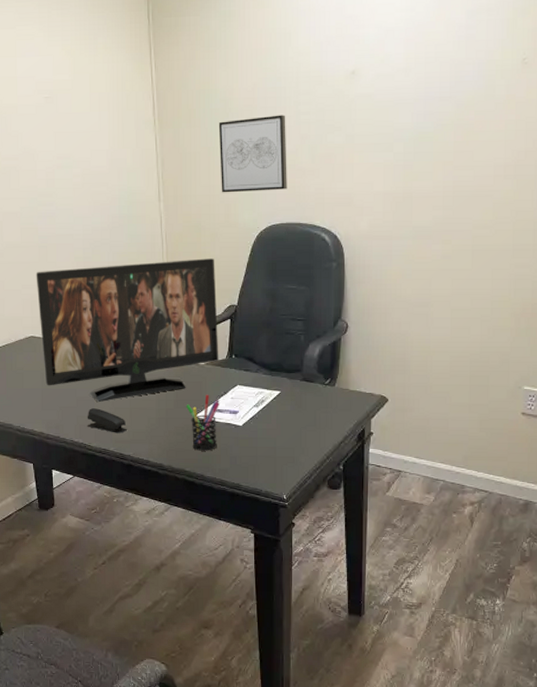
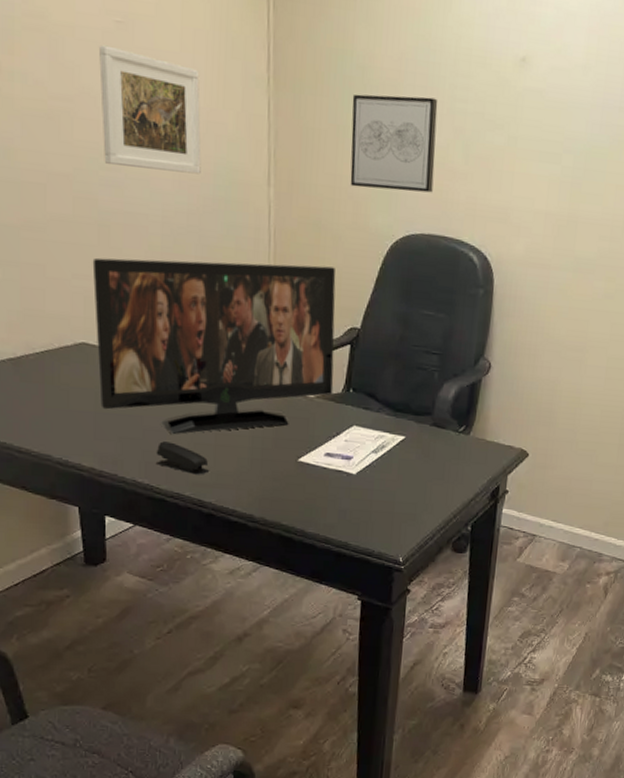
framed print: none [35,116,109,201] -> present [99,44,201,175]
pen holder: present [186,394,220,451] -> none [288,434,331,502]

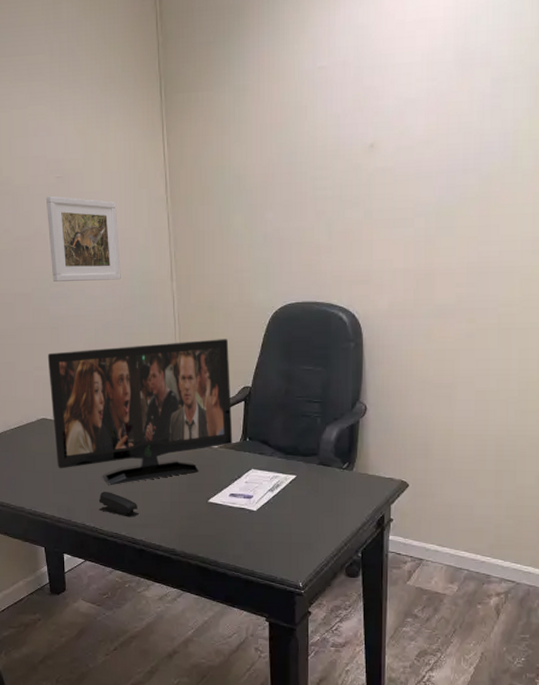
wall art: present [350,94,438,193] -> none [232,190,303,272]

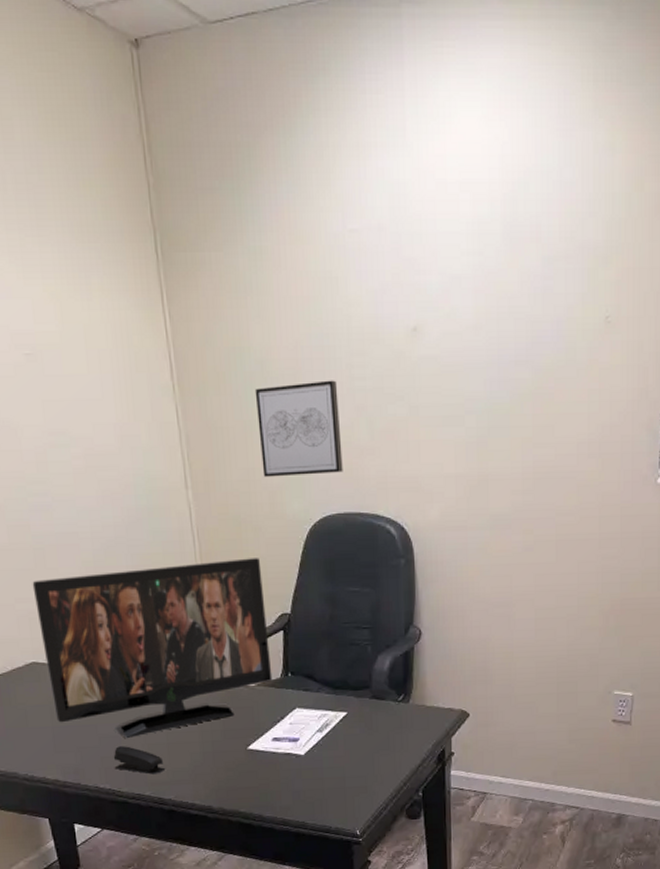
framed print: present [46,195,121,281] -> none [13,378,122,490]
wall art: none [232,190,303,272] -> present [254,380,343,478]

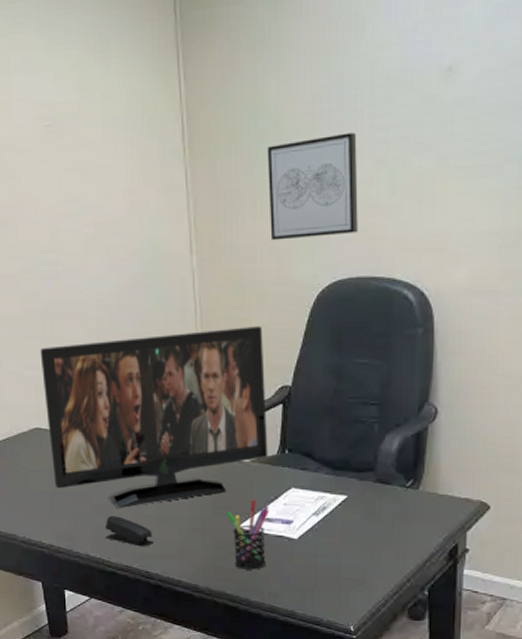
pen holder: none [236,721,277,788] -> present [227,499,270,570]

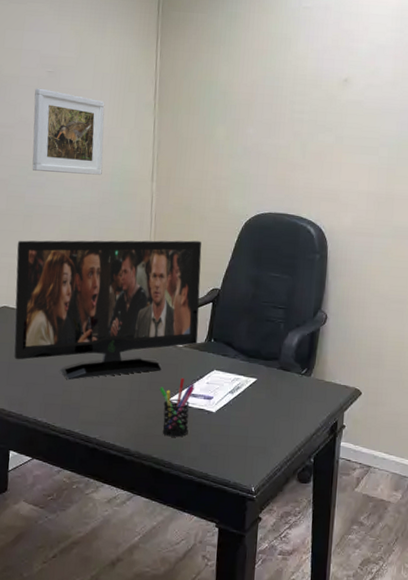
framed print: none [34,149,128,259] -> present [32,88,105,175]
stapler: present [105,516,155,547] -> none [54,386,96,414]
wall art: present [267,132,358,241] -> none [214,111,281,181]

